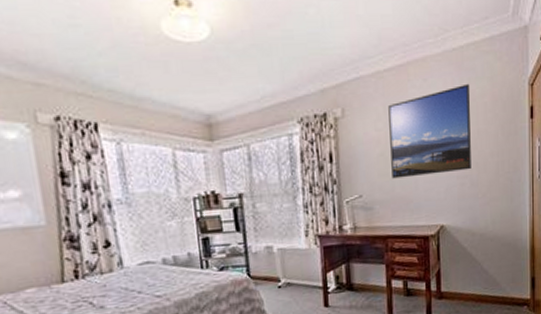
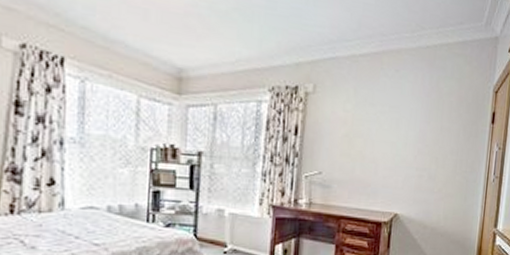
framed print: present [388,83,471,179] -> none [353,81,438,164]

